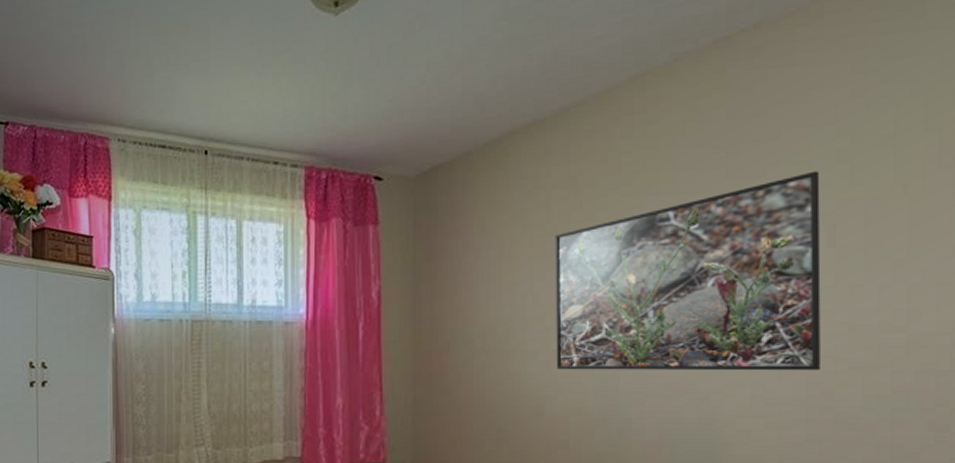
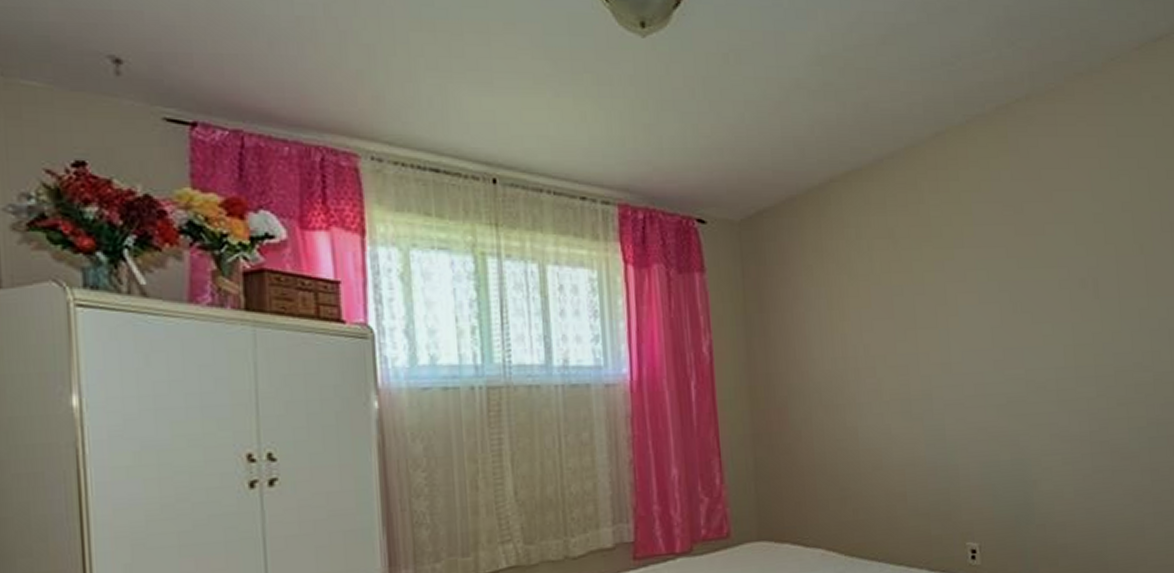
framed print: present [555,171,822,371] -> none [878,231,1098,421]

